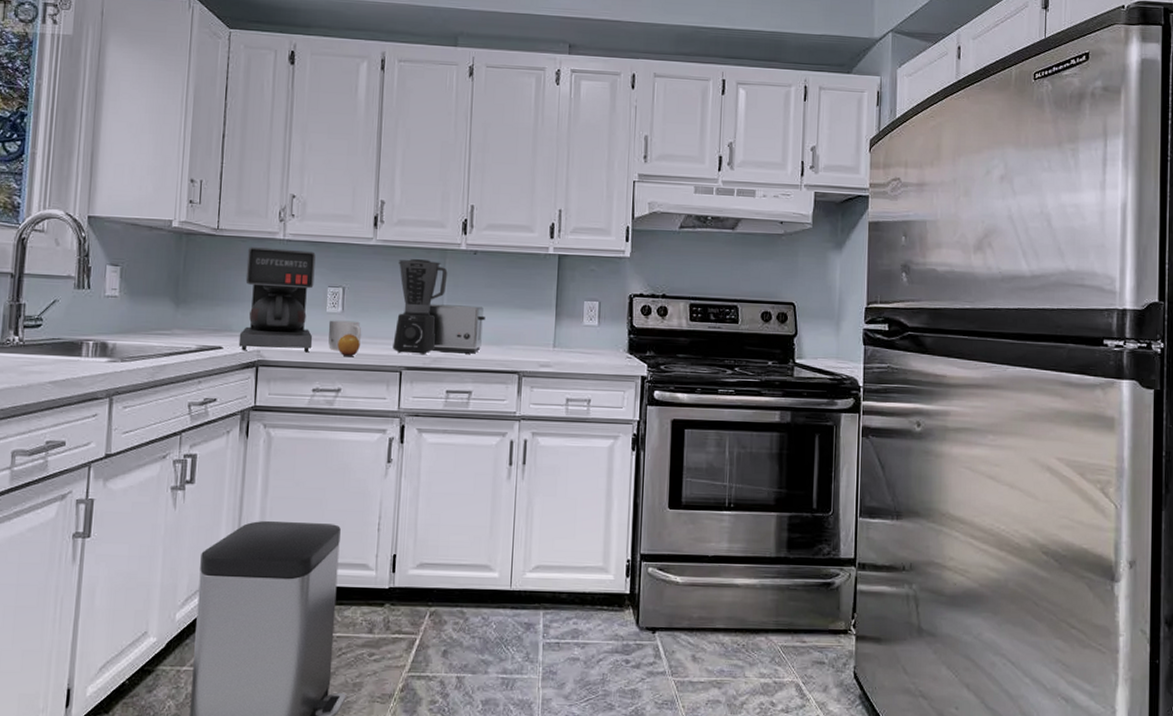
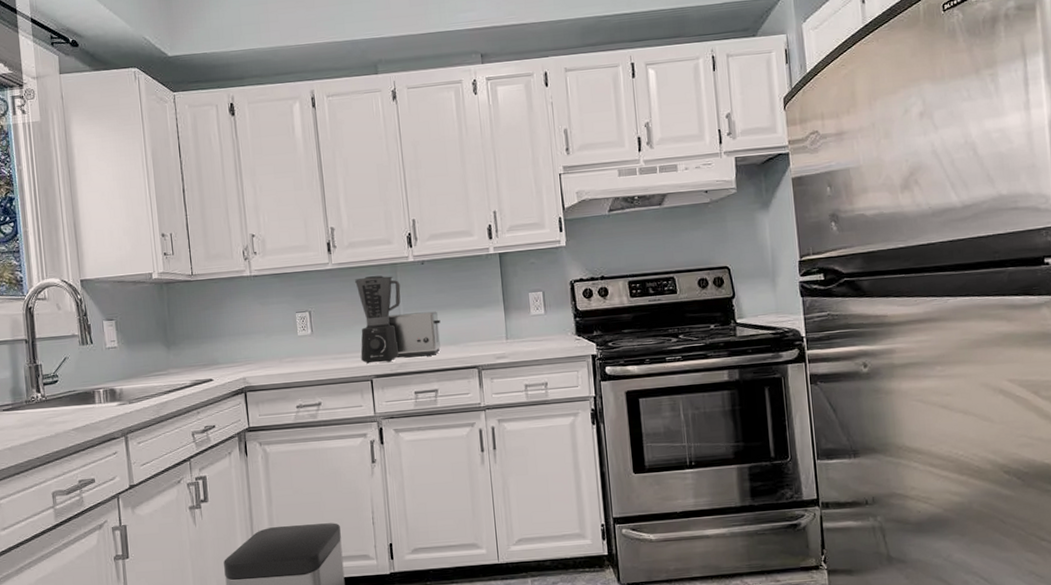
coffee maker: present [238,247,316,353] -> none [221,283,291,380]
mug: present [328,320,362,352] -> none [301,340,333,370]
fruit: present [337,334,360,357] -> none [312,352,332,374]

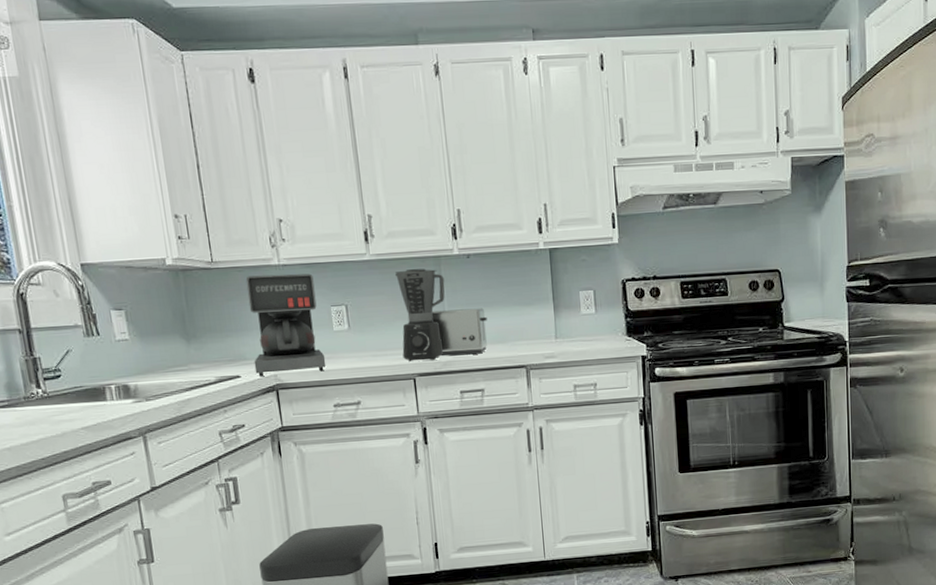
coffee maker: none [221,283,291,380] -> present [245,273,327,377]

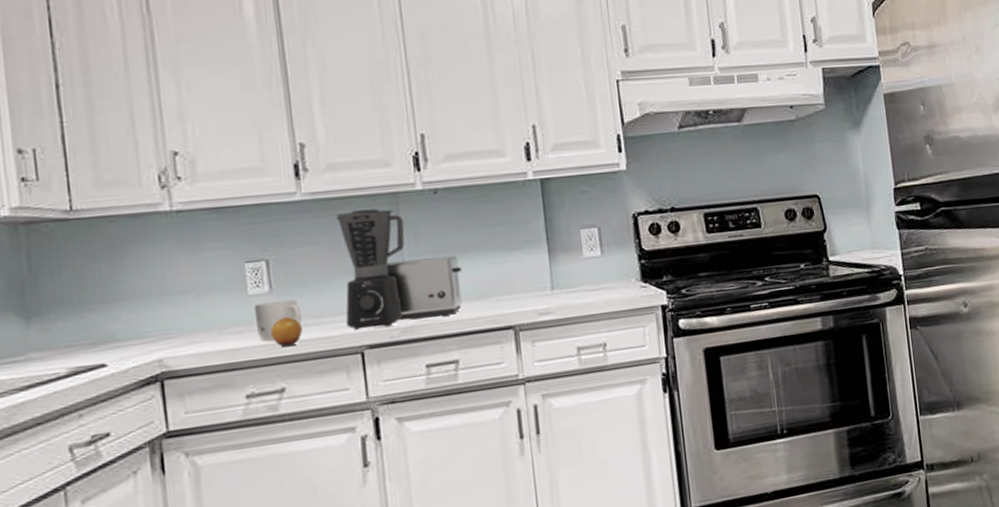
coffee maker: present [245,273,327,377] -> none [120,220,237,364]
mug: none [337,336,372,367] -> present [253,299,303,343]
fruit: none [349,349,372,371] -> present [270,316,302,348]

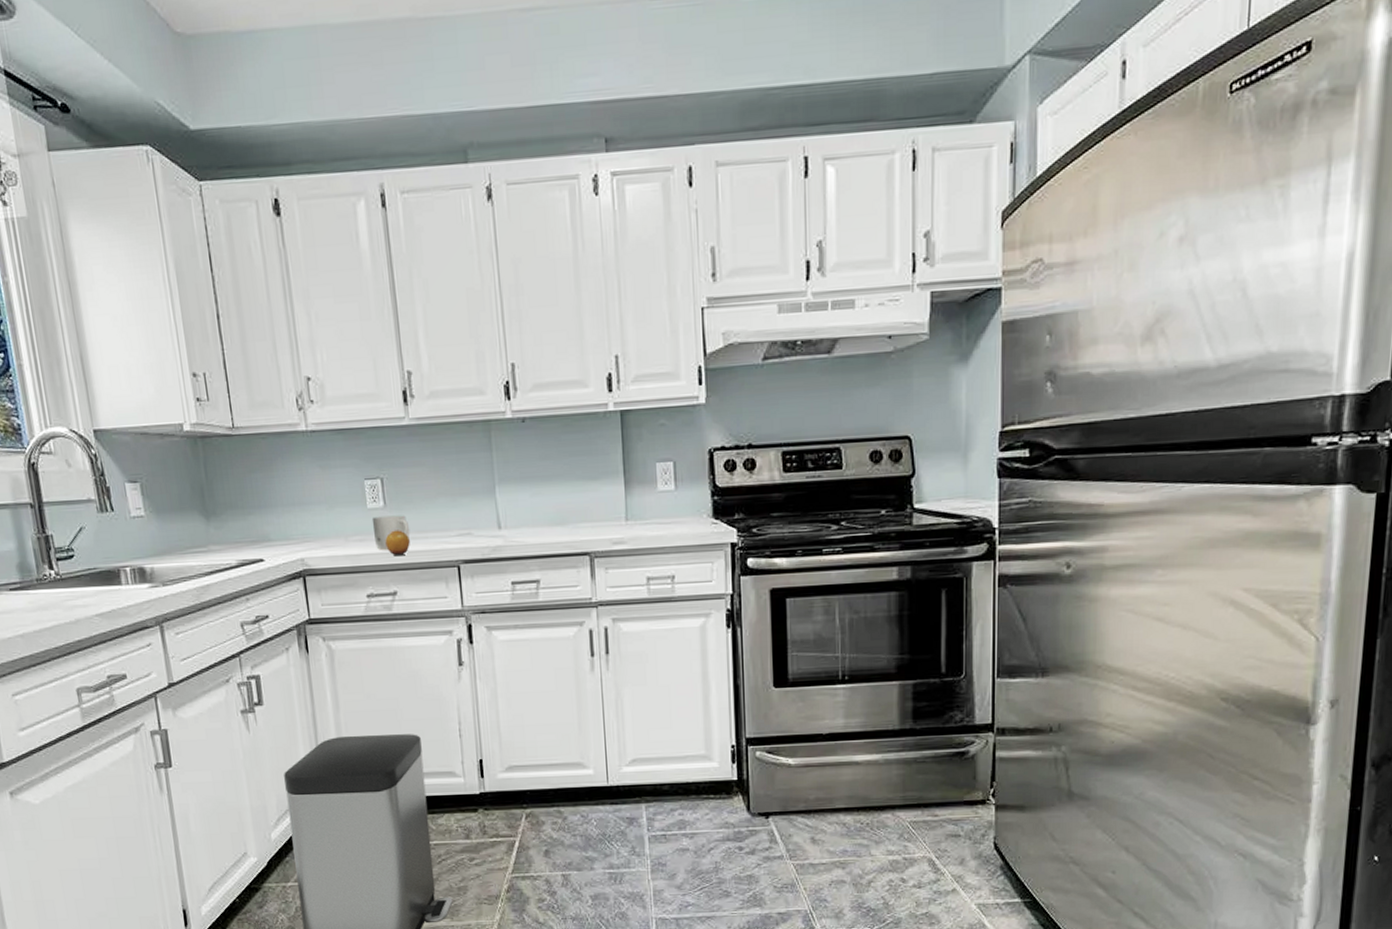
blender: present [335,209,405,332] -> none [437,435,496,547]
toaster: present [386,255,462,321] -> none [479,482,545,541]

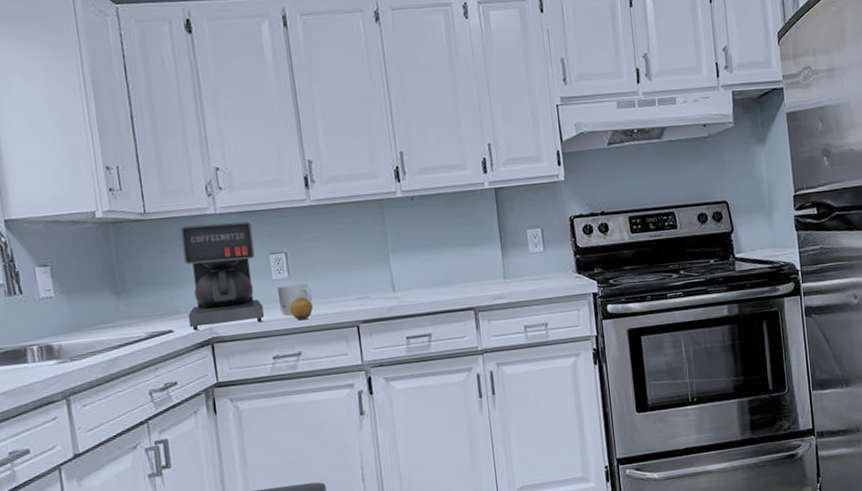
coffee maker: none [270,441,359,561] -> present [180,221,265,331]

